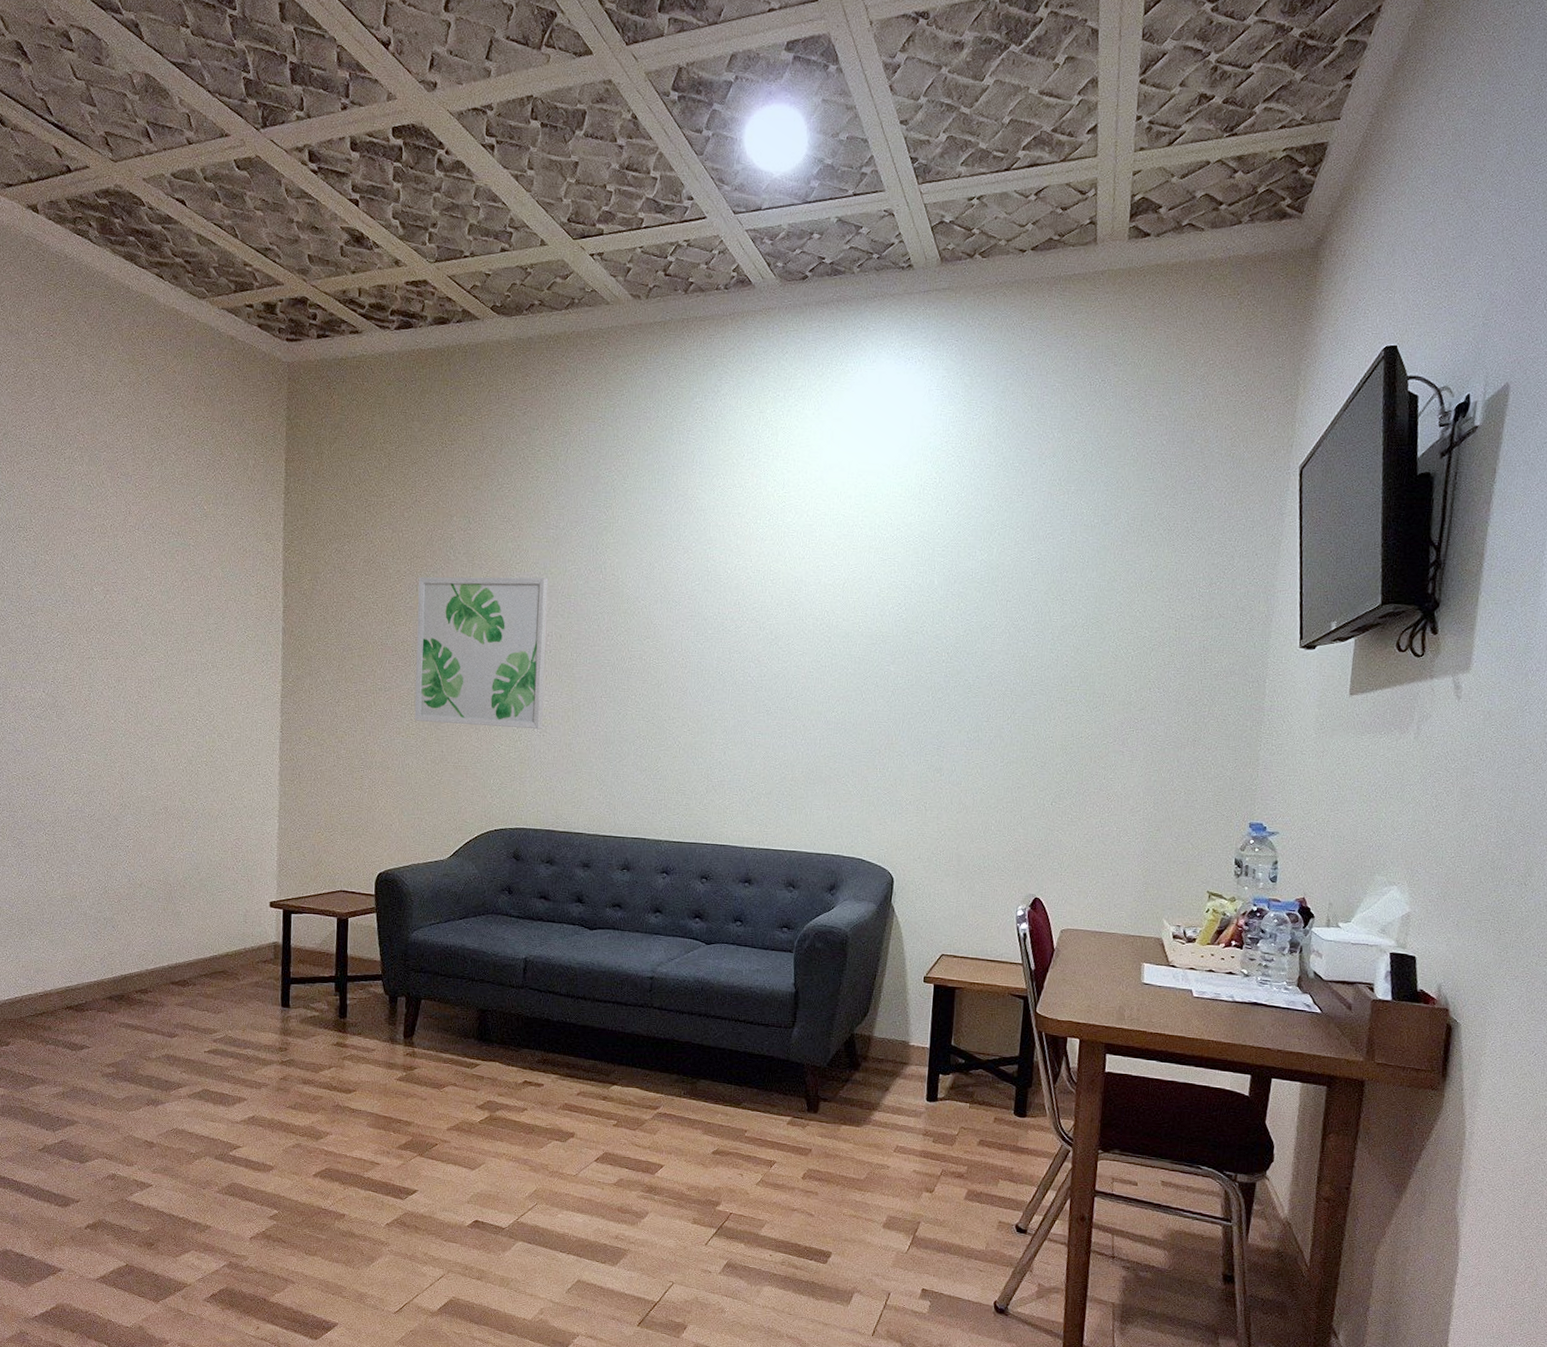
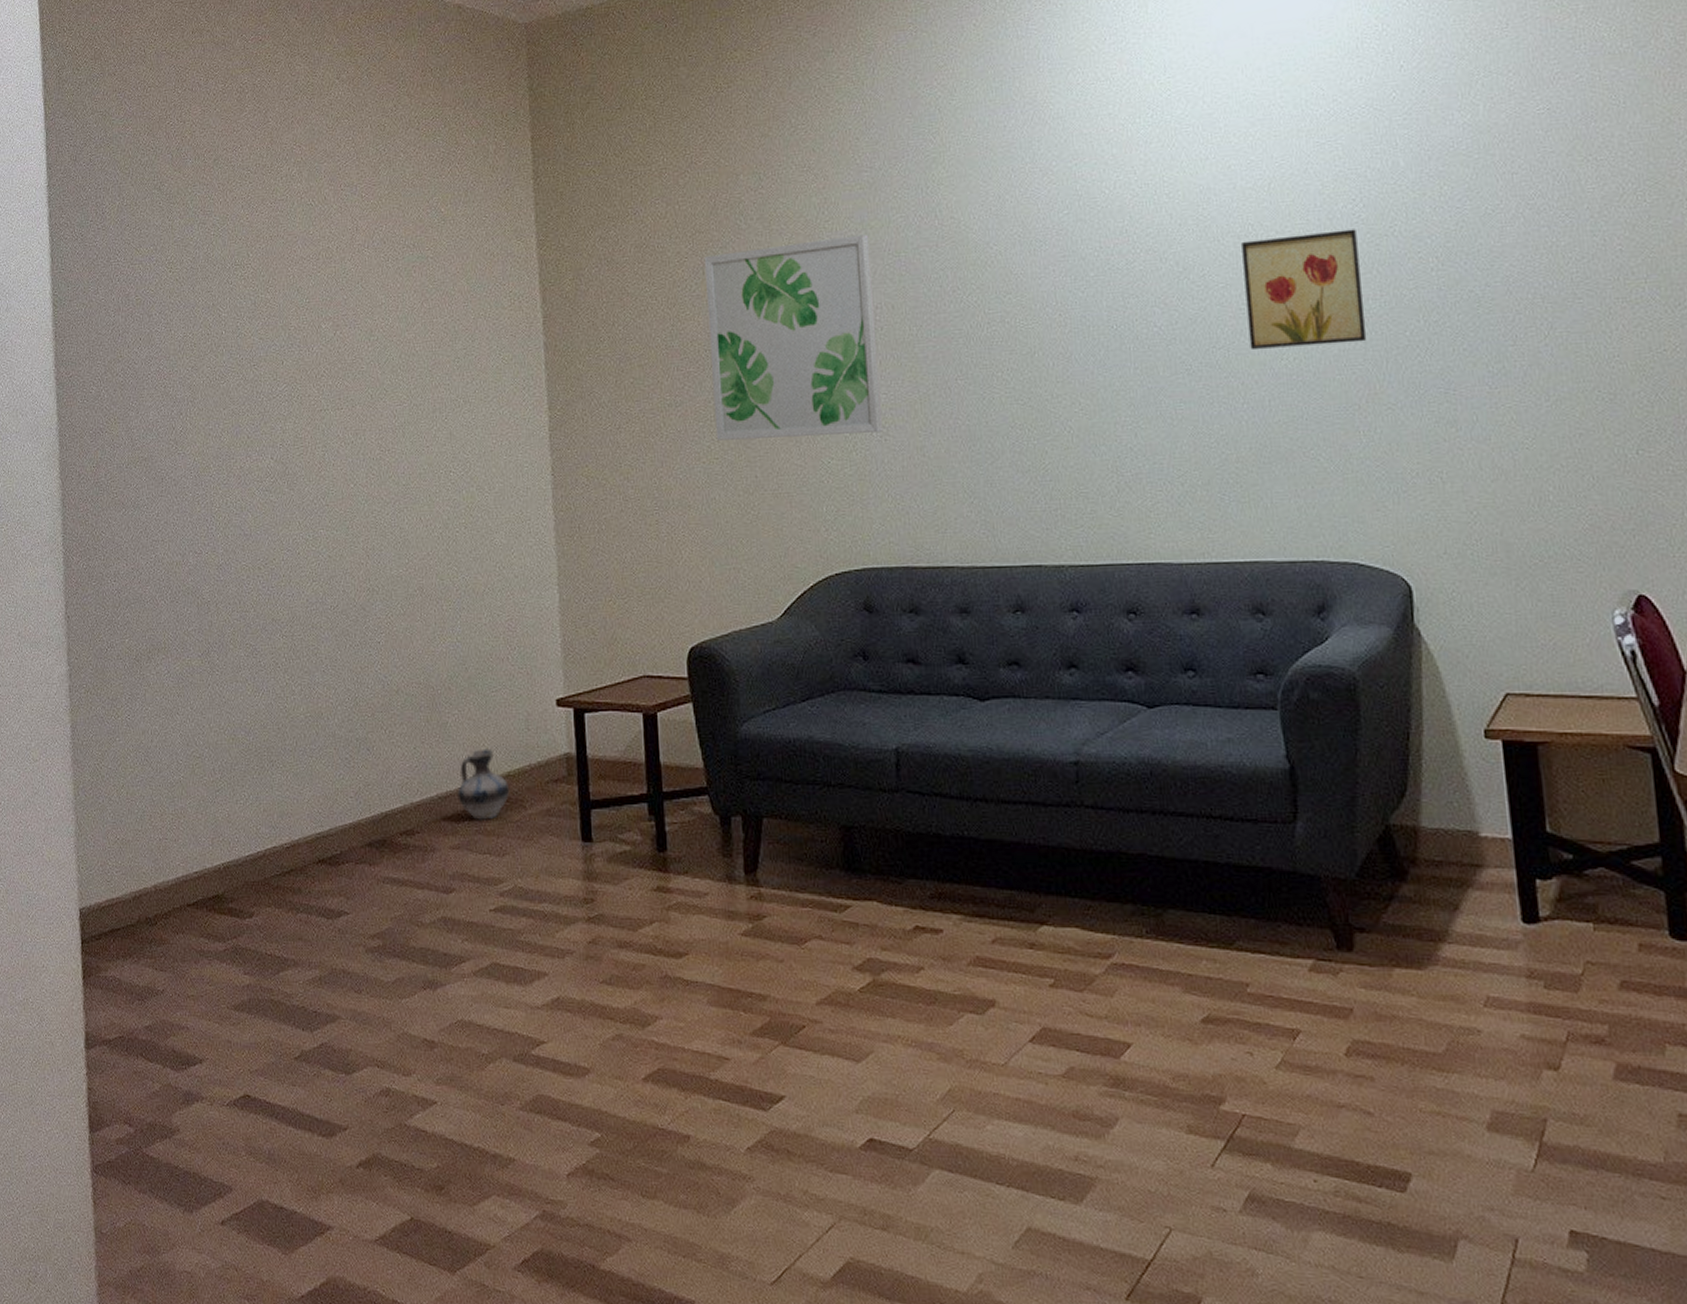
ceramic jug: none [185,933,228,986] -> present [458,748,510,820]
wall art: none [813,623,898,706] -> present [1242,229,1367,349]

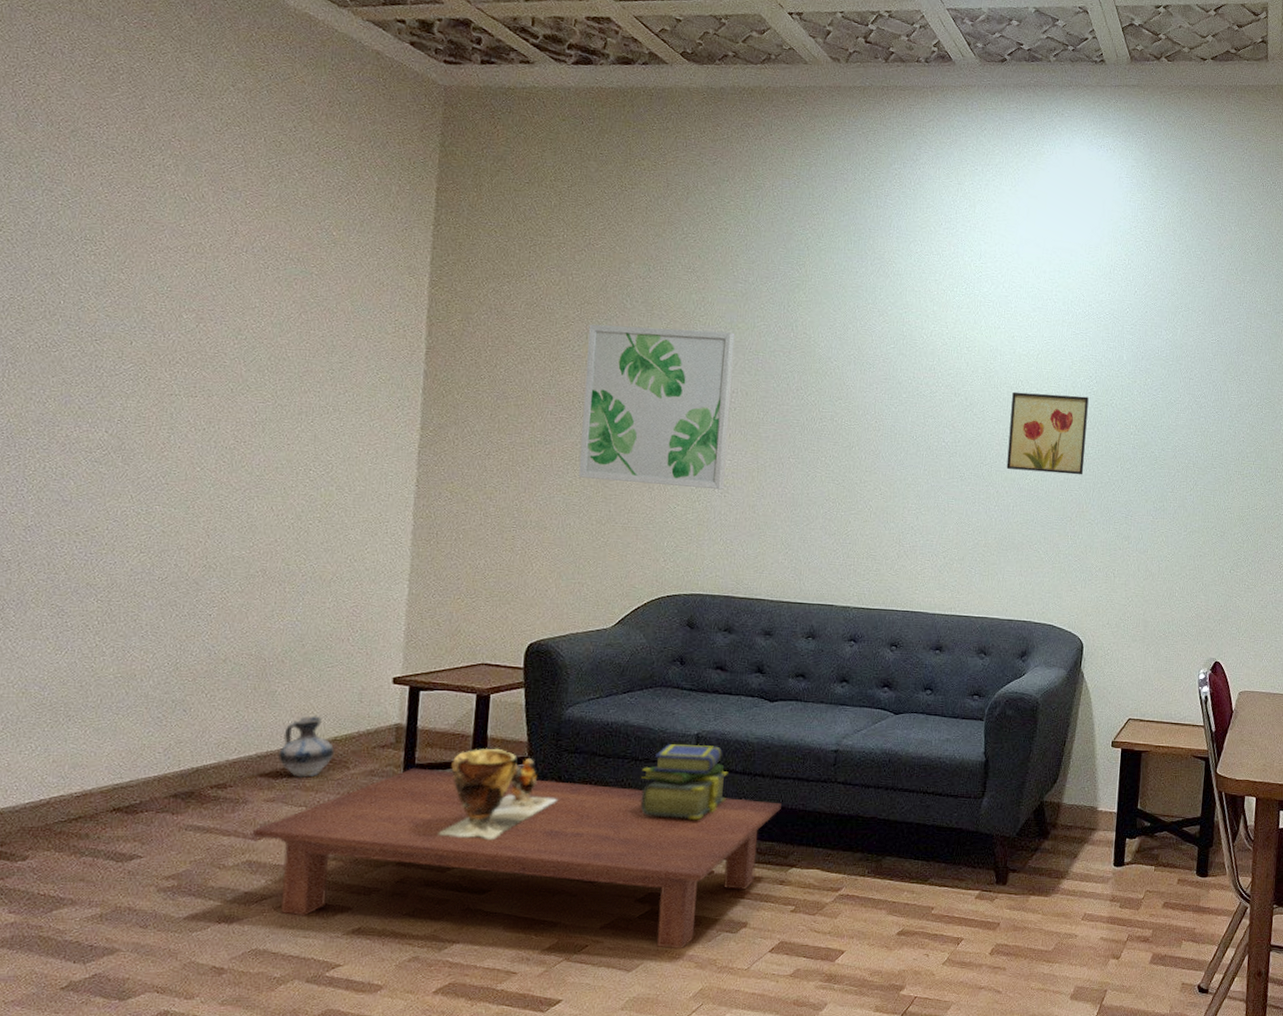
coffee table: none [444,805,1016,1035] -> present [253,767,781,950]
clay pot: none [624,777,746,890] -> present [438,748,557,839]
stack of books: none [837,762,944,861] -> present [640,744,728,820]

